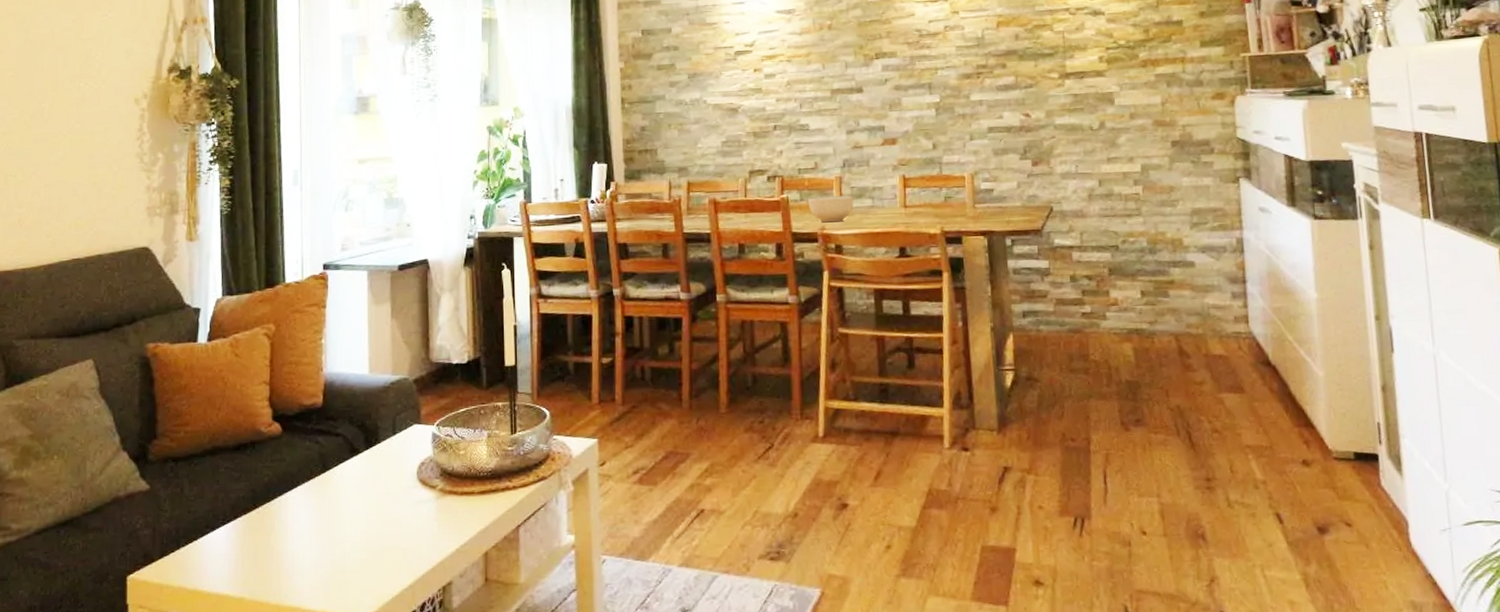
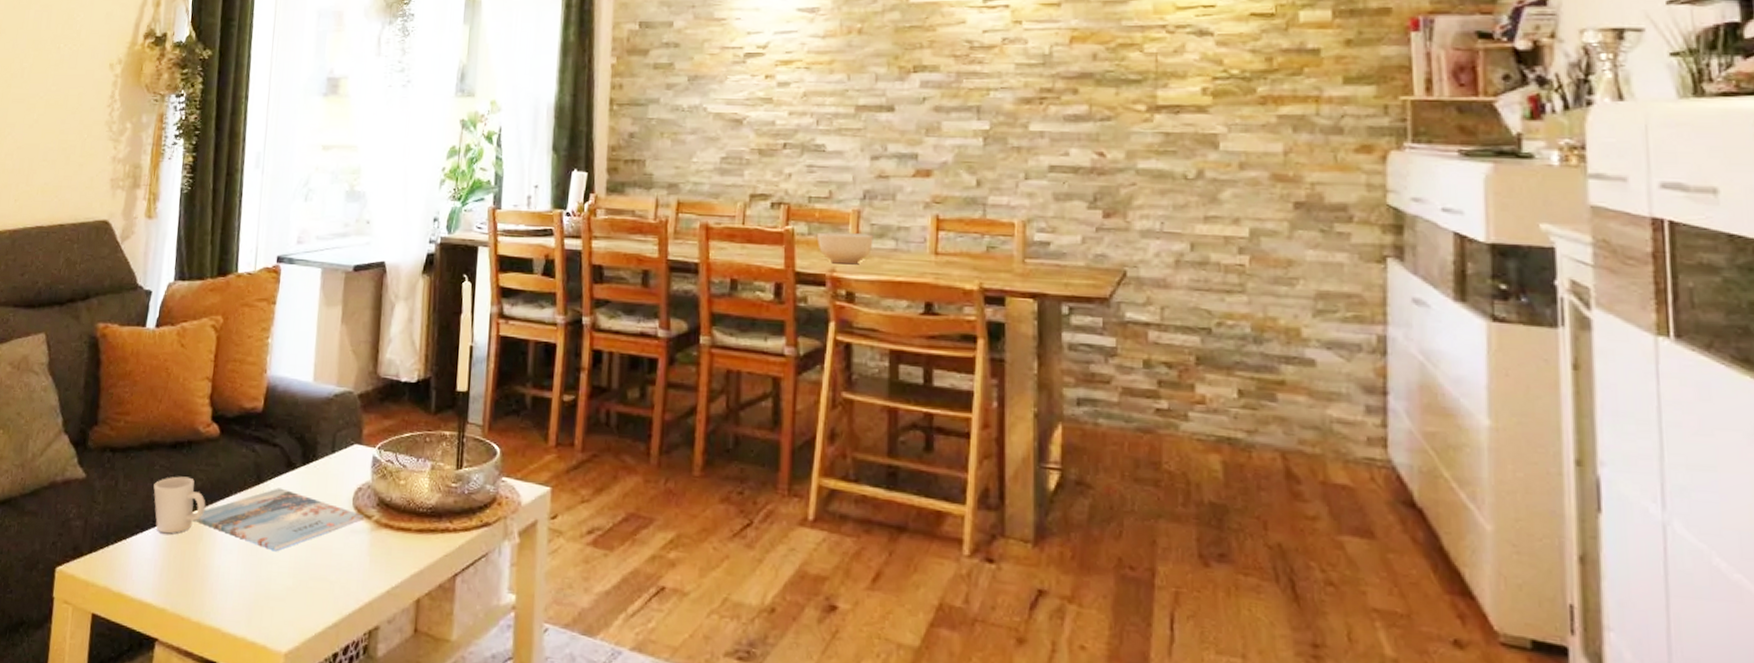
mug: none [220,474,275,529] -> present [153,476,206,534]
magazine: none [264,472,430,530] -> present [195,488,365,552]

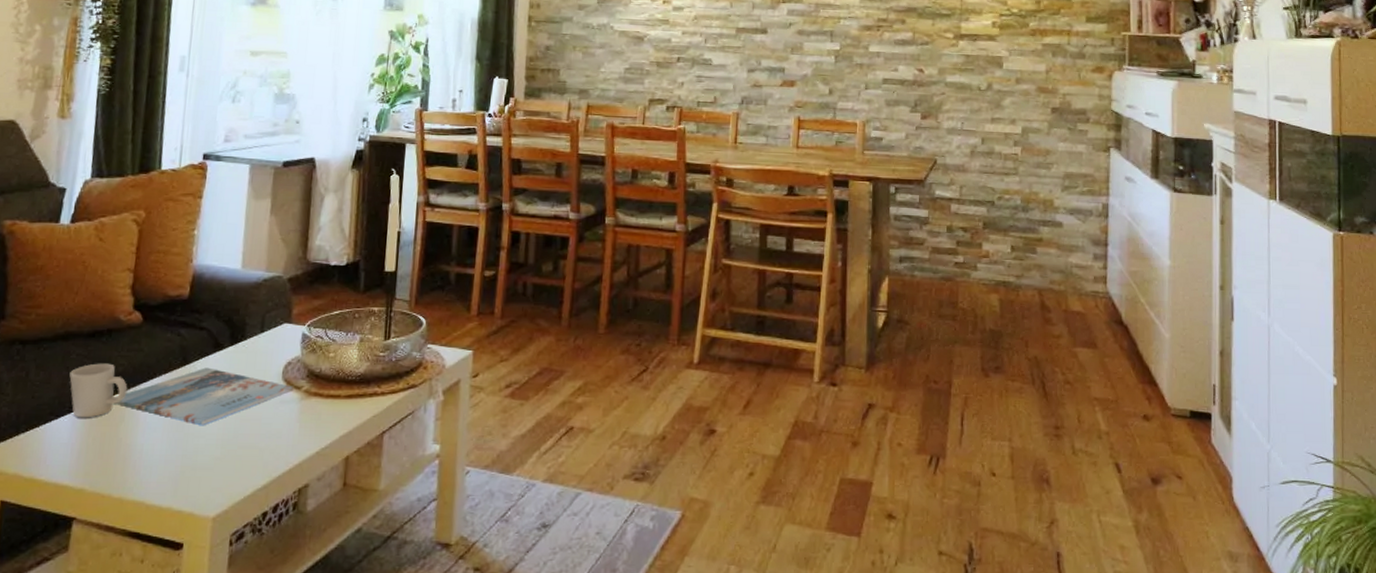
bowl: present [817,232,874,265] -> none [704,130,749,157]

